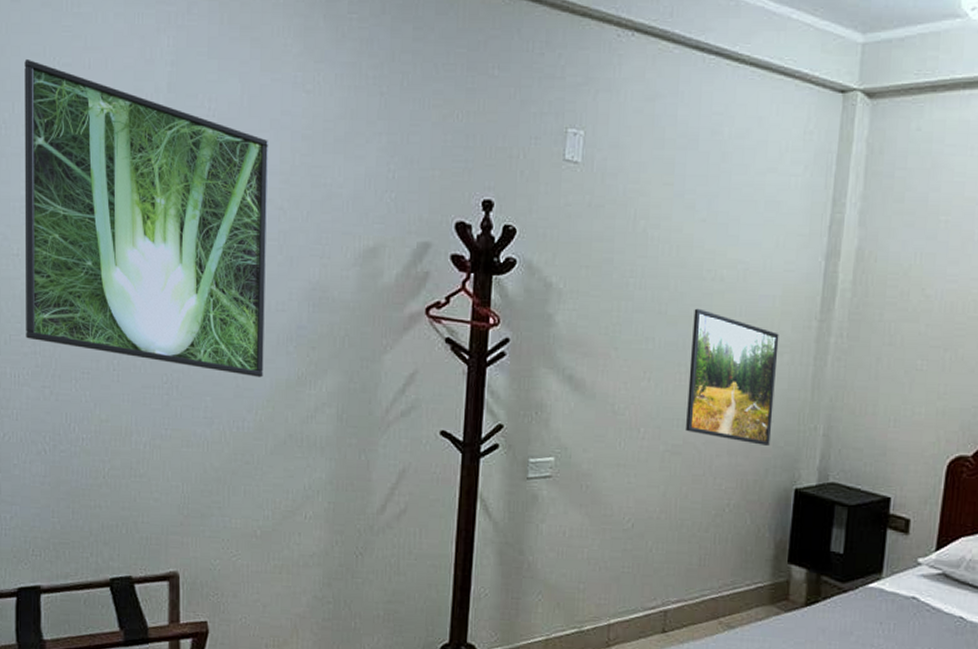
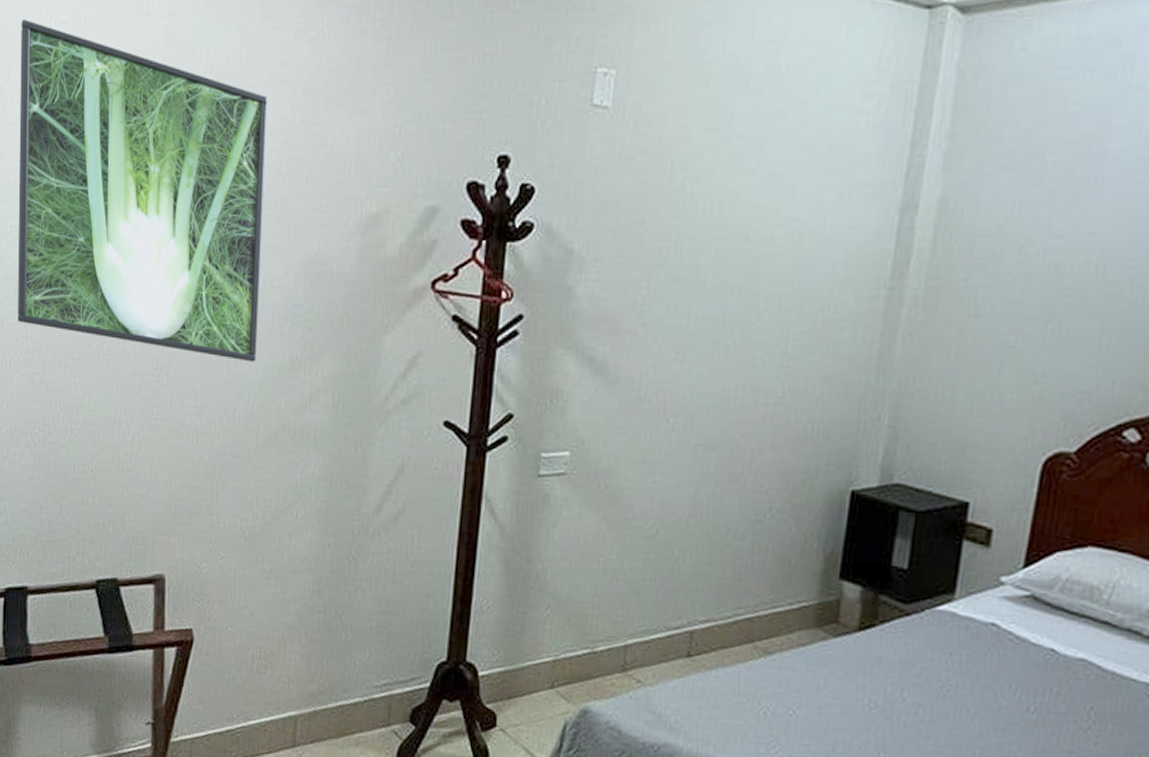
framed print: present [686,308,779,446] -> none [723,276,839,439]

